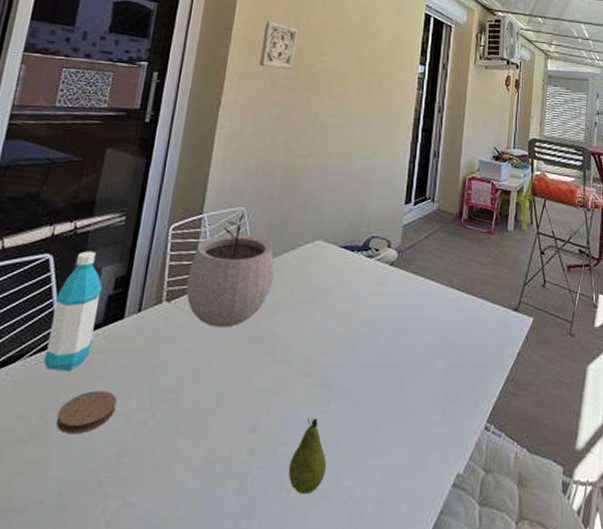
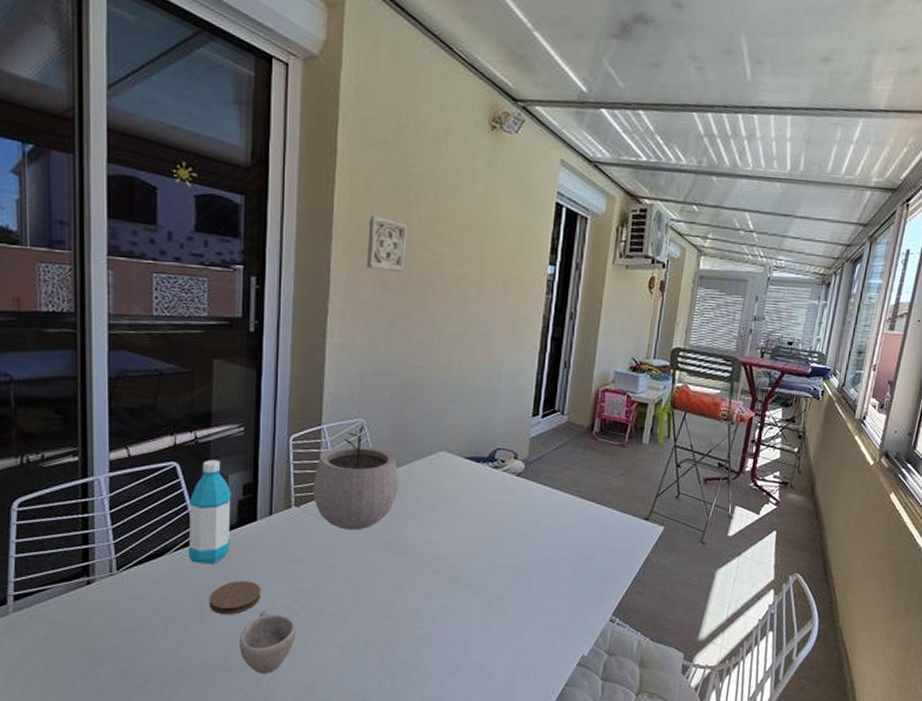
cup: none [81,427,150,511] -> present [239,611,296,673]
fruit: present [288,417,327,495] -> none [424,607,460,668]

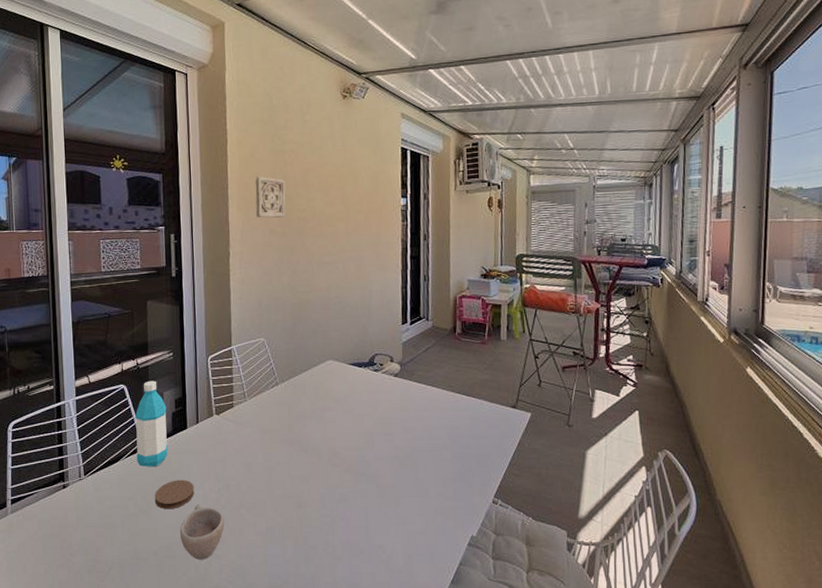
plant pot: present [312,425,399,530] -> none [228,343,297,432]

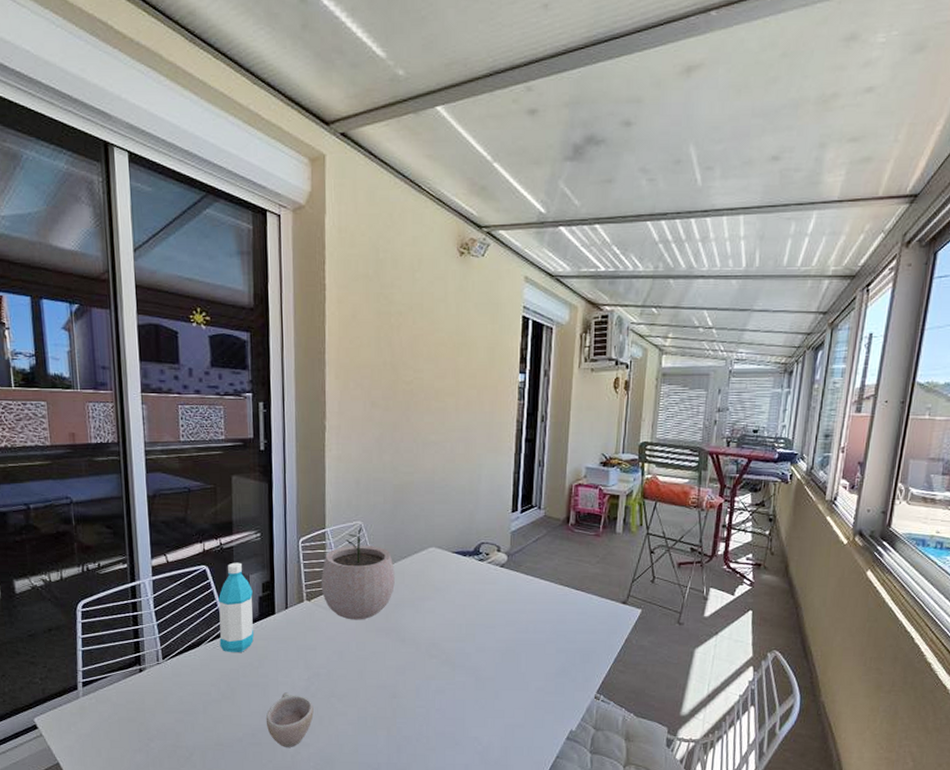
coaster: present [154,480,194,510] -> none [239,667,282,697]
plant pot: none [228,343,297,432] -> present [321,527,395,620]
wall ornament: present [255,176,286,218] -> none [356,340,391,389]

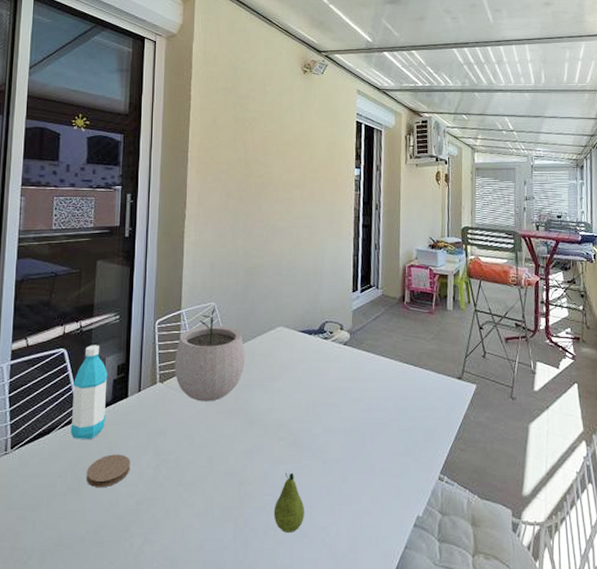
coaster: none [239,667,282,697] -> present [86,454,131,488]
cup: present [265,692,314,747] -> none [110,482,160,546]
fruit: none [426,687,458,742] -> present [273,472,305,534]

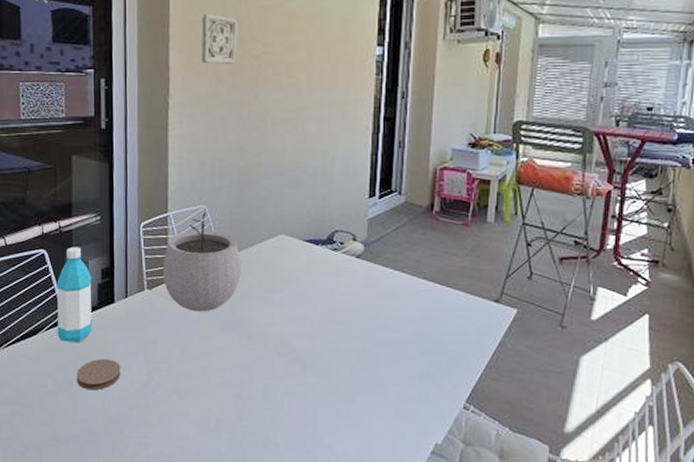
wall ornament: none [215,141,245,182] -> present [201,13,238,64]
fruit: present [273,472,305,534] -> none [274,389,309,449]

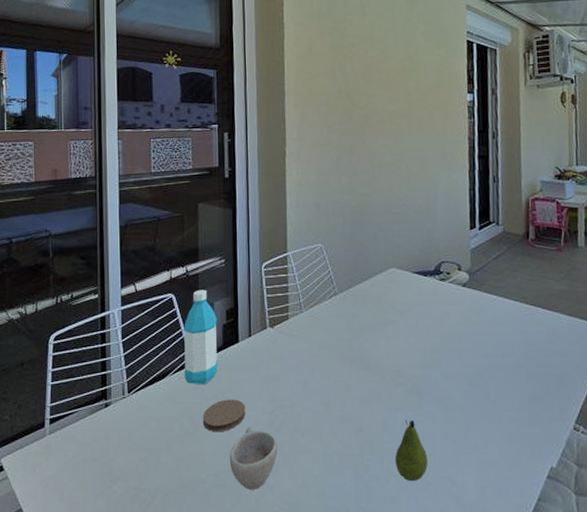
cup: none [103,387,154,447] -> present [229,427,278,490]
plant pot: present [162,211,241,312] -> none [283,250,357,347]
wall ornament: present [201,13,238,64] -> none [313,71,345,115]
fruit: none [274,389,309,449] -> present [394,419,428,482]

